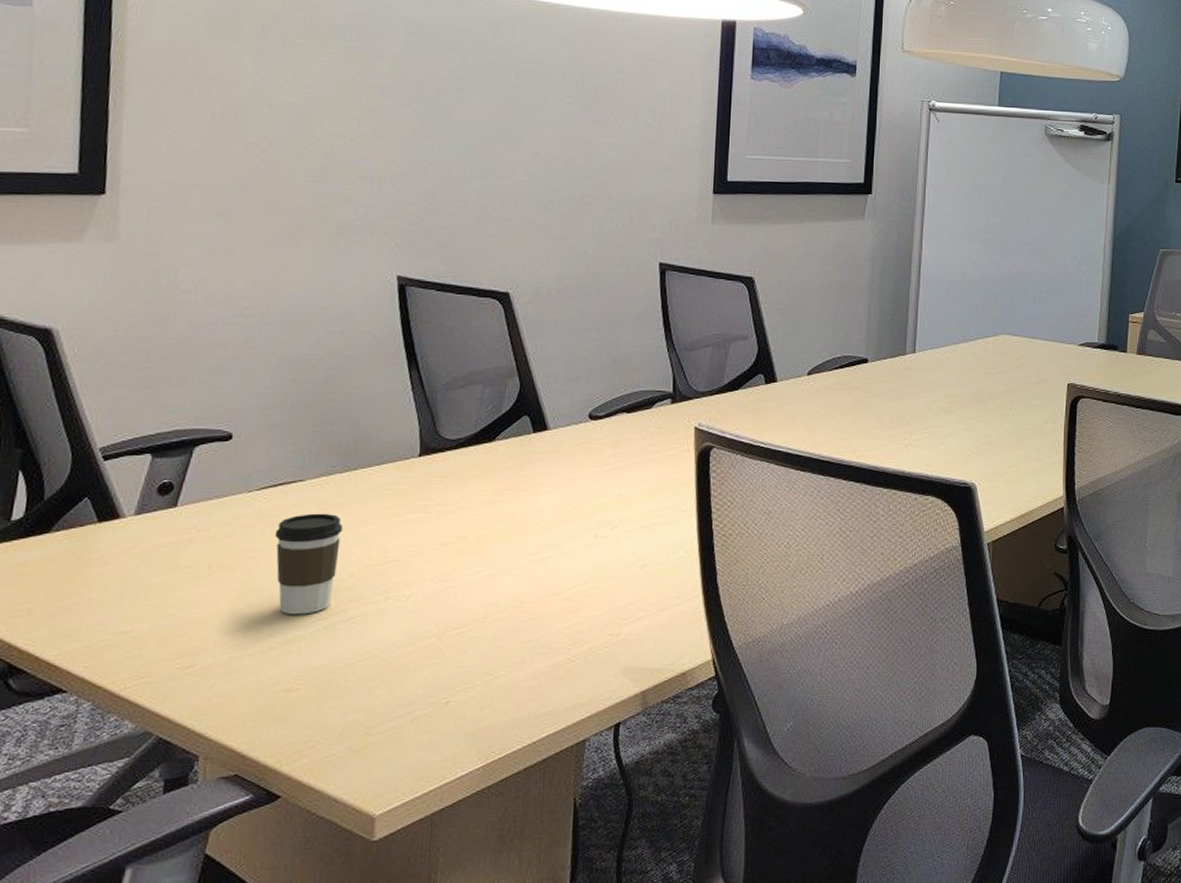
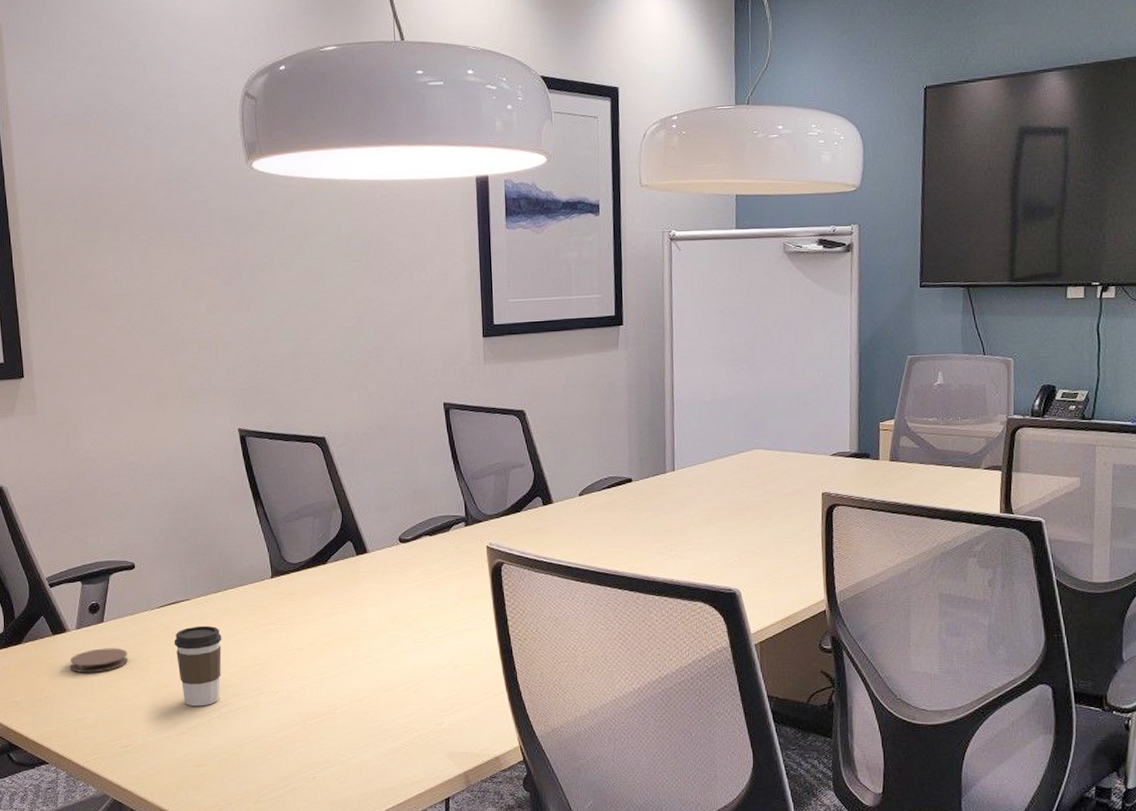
coaster: none [119,539,207,572] -> present [70,648,129,673]

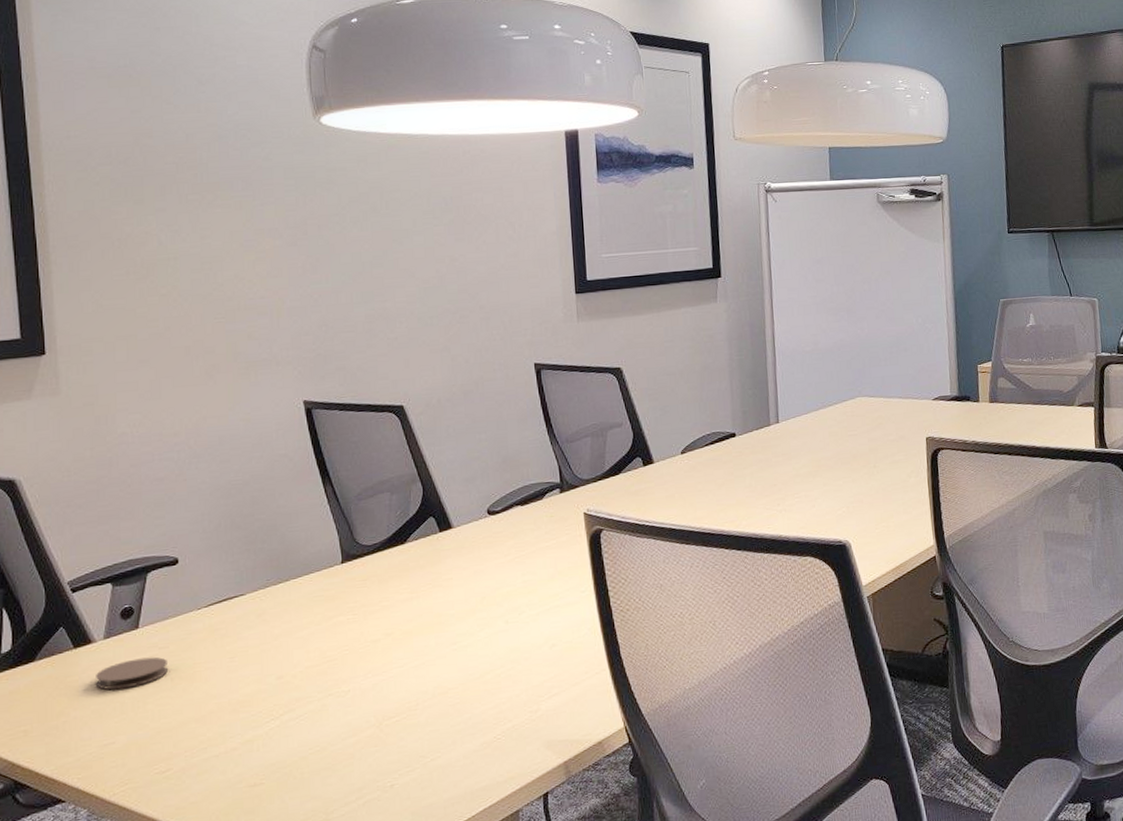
coffee cup: present [174,625,222,707] -> none [225,622,283,718]

